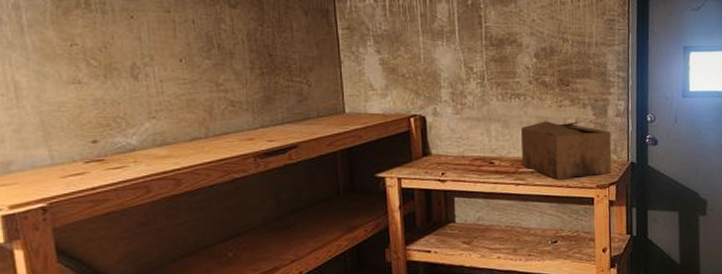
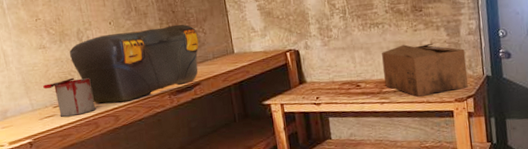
paint can: none [72,125,149,177] -> present [43,77,96,118]
toolbox: none [118,71,300,164] -> present [69,24,199,104]

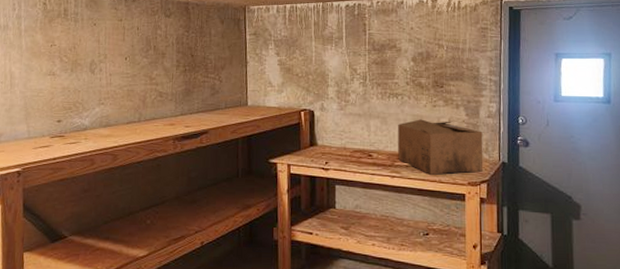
paint can: present [43,77,96,118] -> none [44,109,95,150]
toolbox: present [69,24,199,104] -> none [78,69,213,142]

